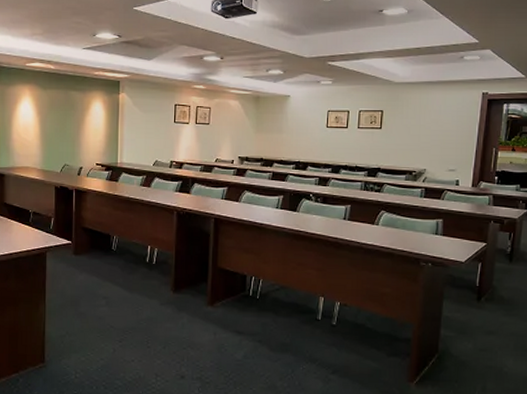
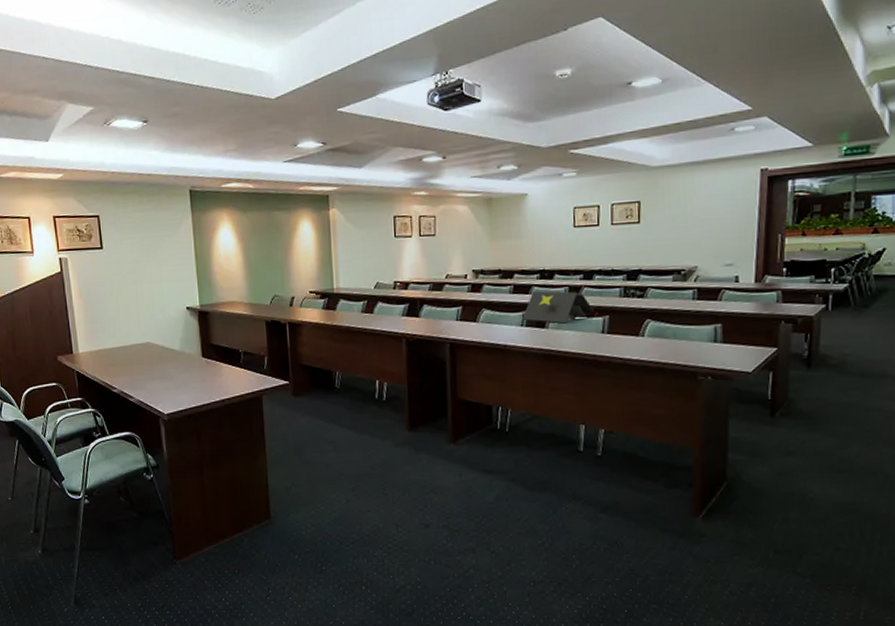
laptop: none [278,179,342,209] -> present [522,291,599,324]

